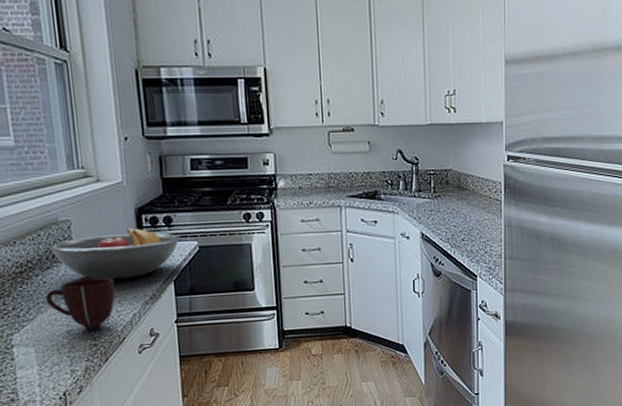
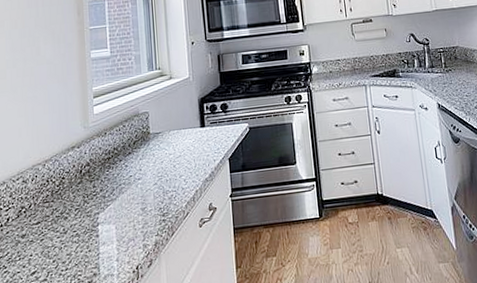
mug: present [45,277,115,330] -> none [126,159,182,207]
fruit bowl: present [50,227,180,280] -> none [132,115,234,161]

